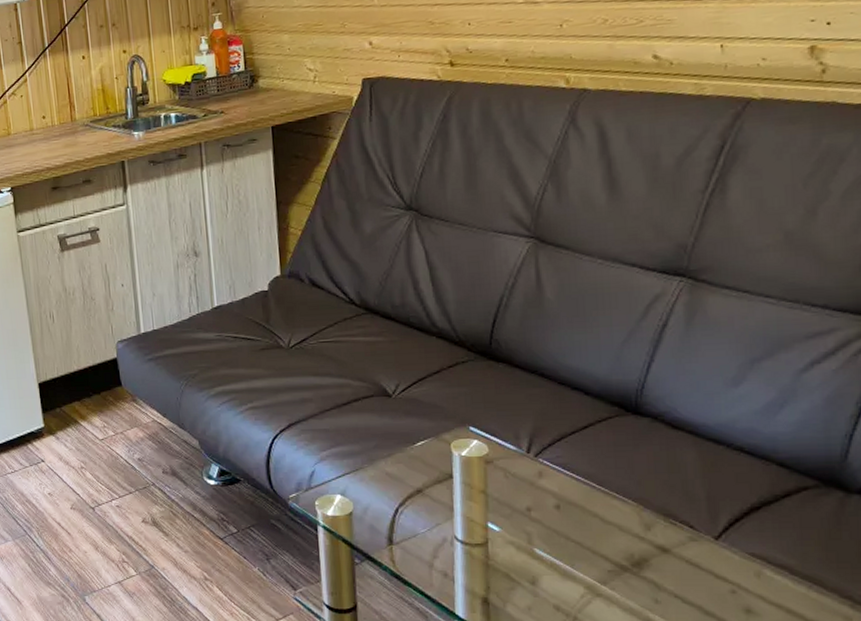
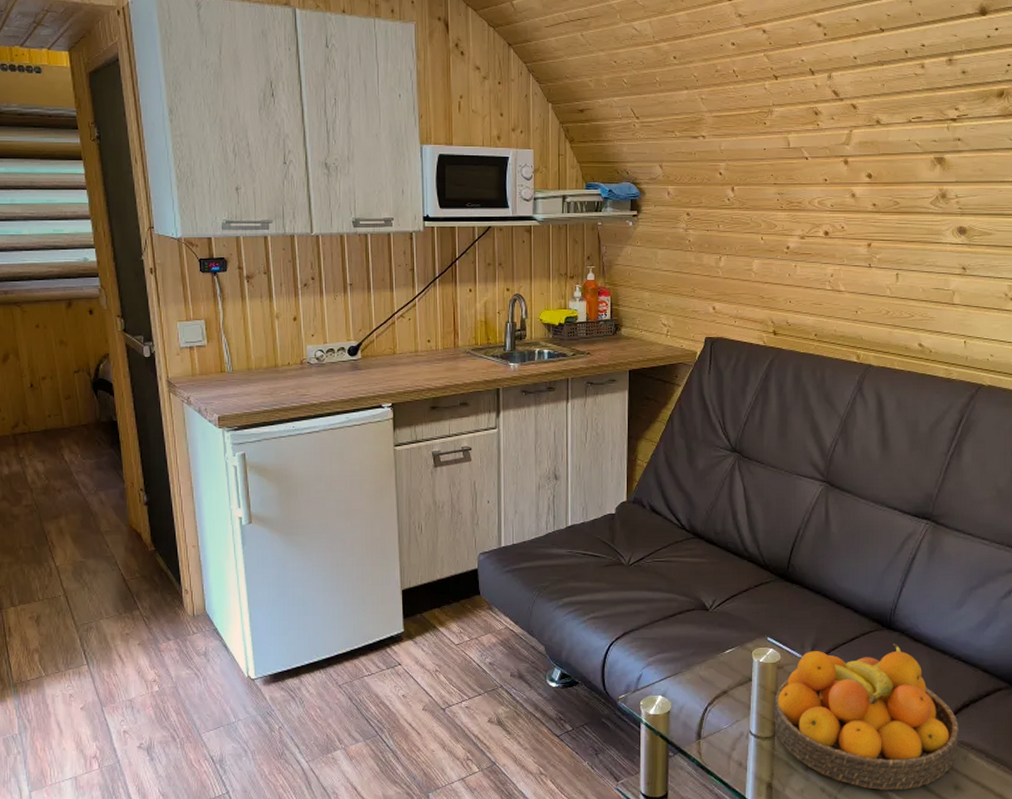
fruit bowl: none [483,432,749,612] -> present [773,644,960,791]

